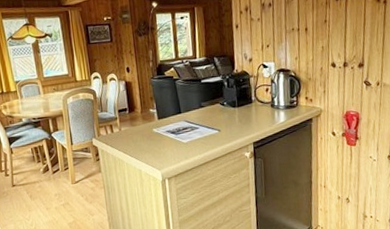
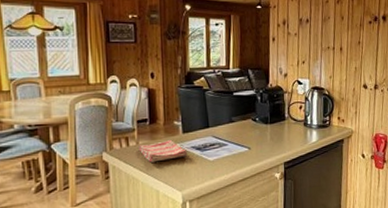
dish towel: none [121,126,164,146] -> present [138,140,188,163]

